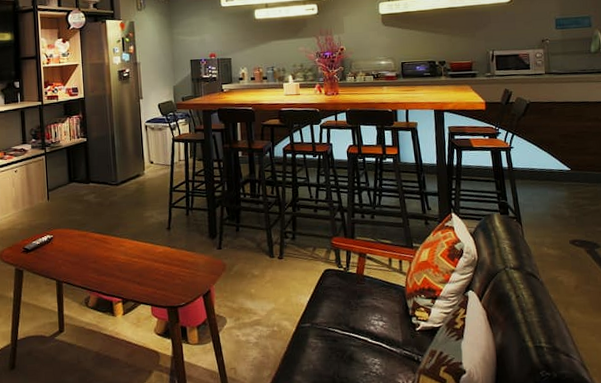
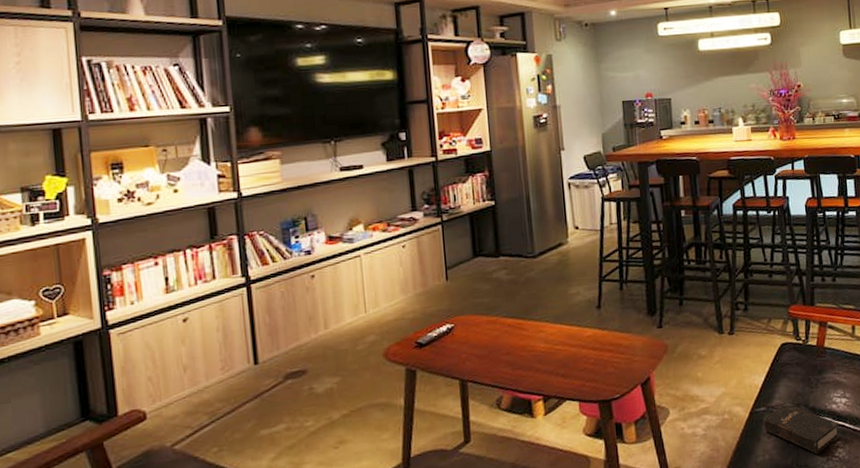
hardback book: none [308,320,378,369] -> present [763,402,841,455]

